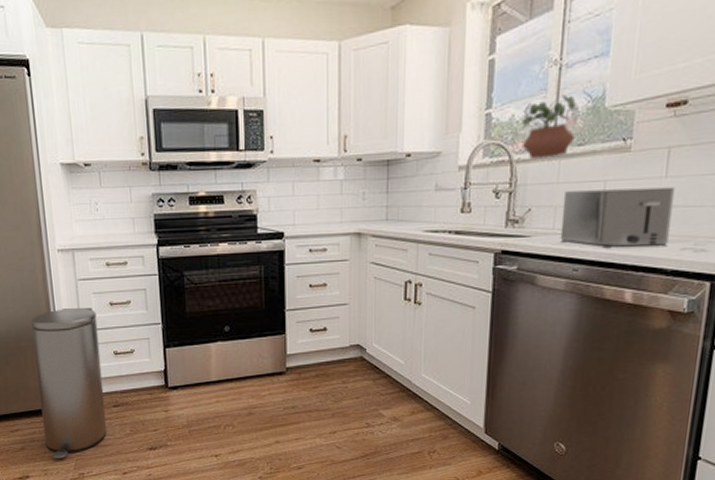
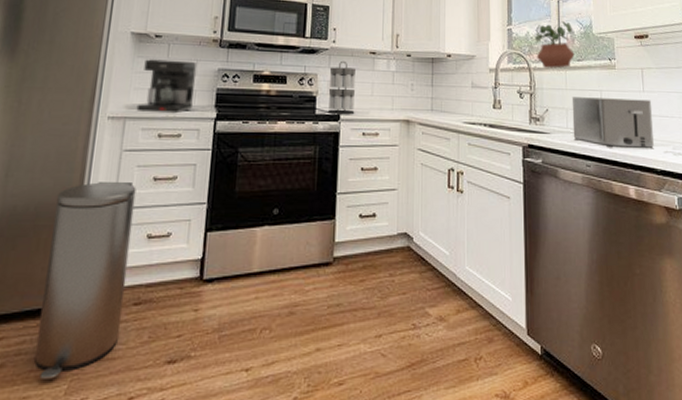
coffee maker: none [79,188,134,243] -> present [136,59,196,114]
spice rack: none [269,172,300,233] -> present [327,60,357,115]

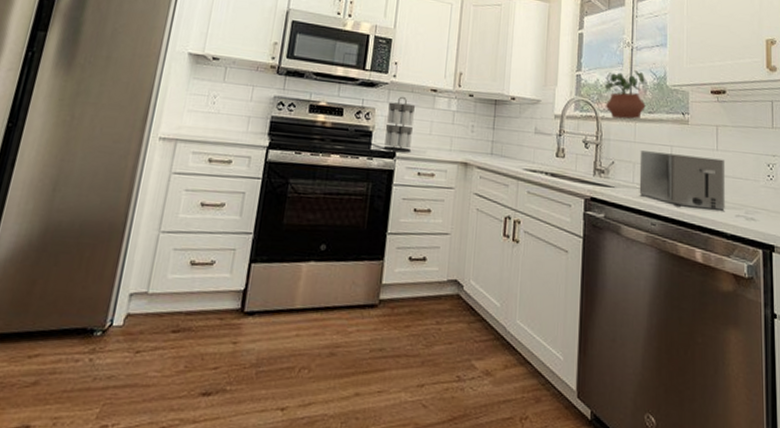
pedal bin: present [34,182,137,379] -> none [68,203,183,401]
coffee maker: present [136,59,196,114] -> none [188,81,252,139]

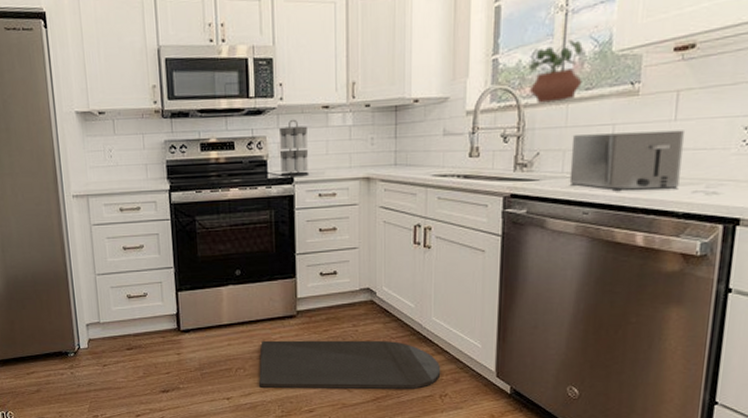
door mat: none [323,333,523,408] -> present [259,340,441,389]

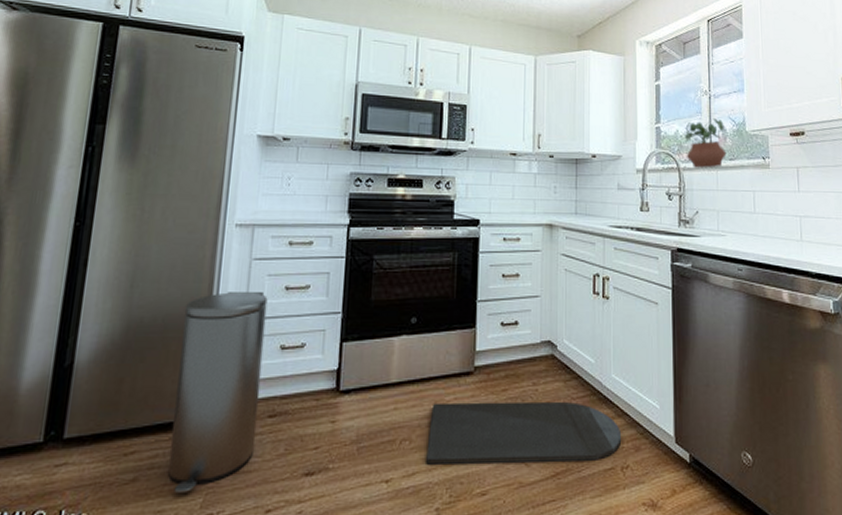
pedal bin: none [46,252,121,400] -> present [167,292,268,493]
spice rack: present [278,119,310,178] -> none [466,162,496,220]
toaster: present [569,130,686,192] -> none [723,198,809,252]

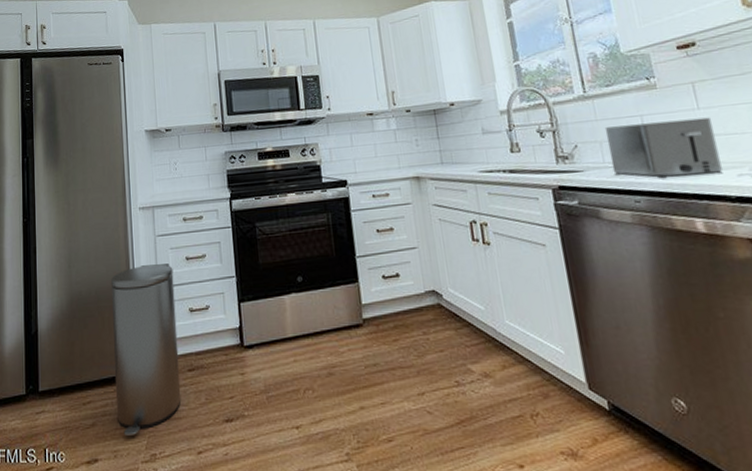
door mat: present [426,401,622,465] -> none [328,350,527,412]
potted plant: present [684,118,727,168] -> none [548,45,601,101]
toaster: none [723,198,809,252] -> present [604,117,723,179]

